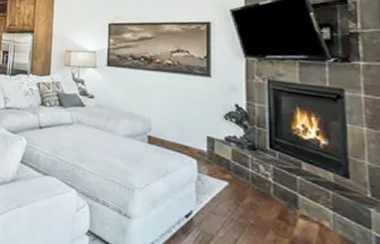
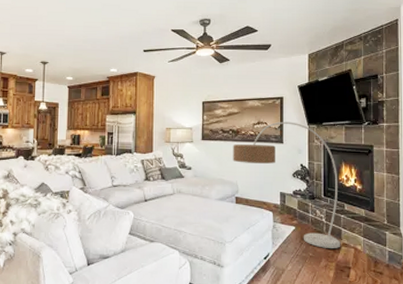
floor lamp: none [145,51,298,220] -> present [233,121,341,248]

